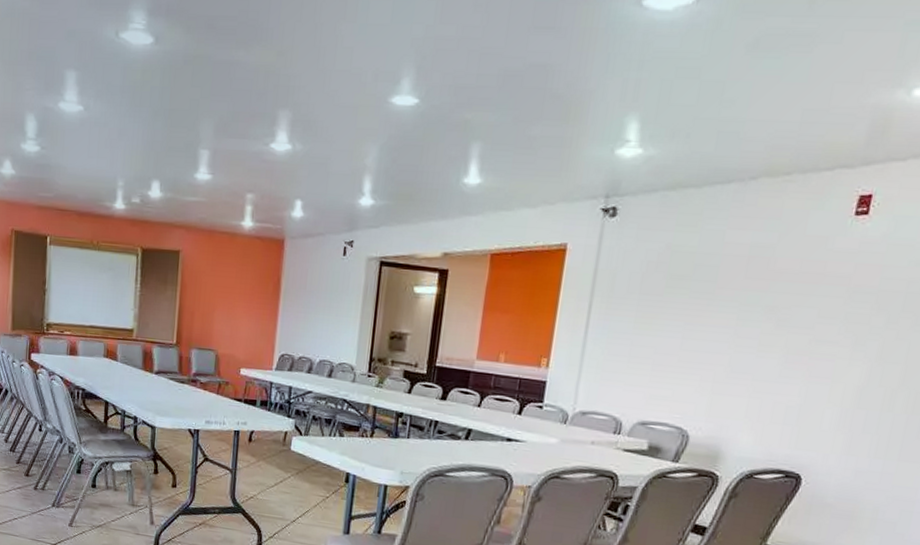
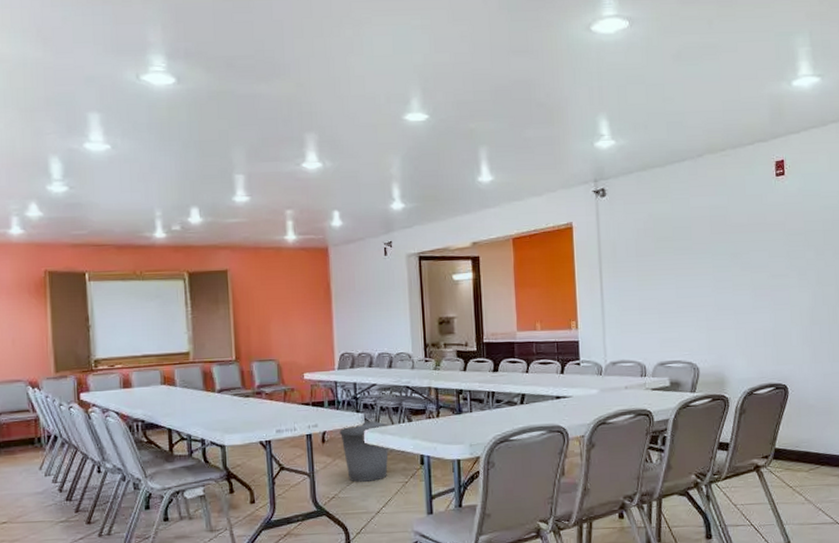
trash can: none [267,426,318,490] -> present [339,420,389,482]

